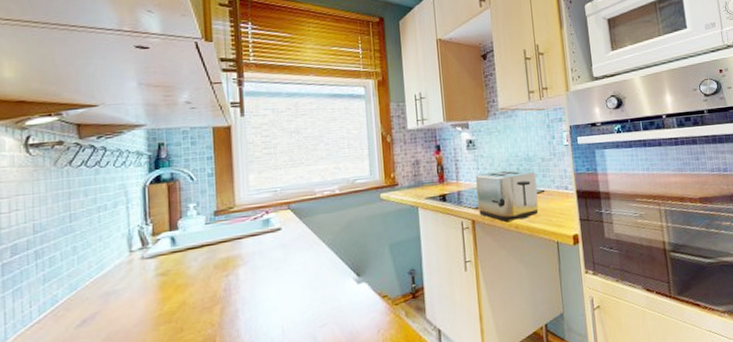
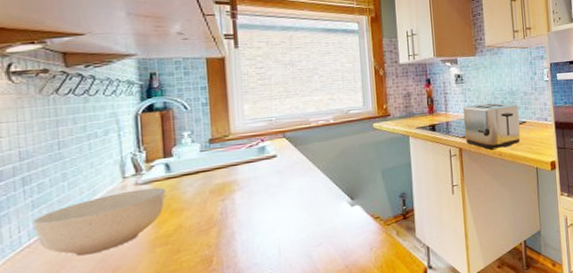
bowl: none [43,261,171,333] -> present [32,187,166,256]

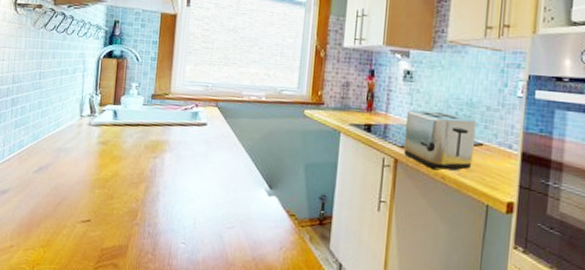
bowl: present [32,187,166,256] -> none [13,129,111,181]

